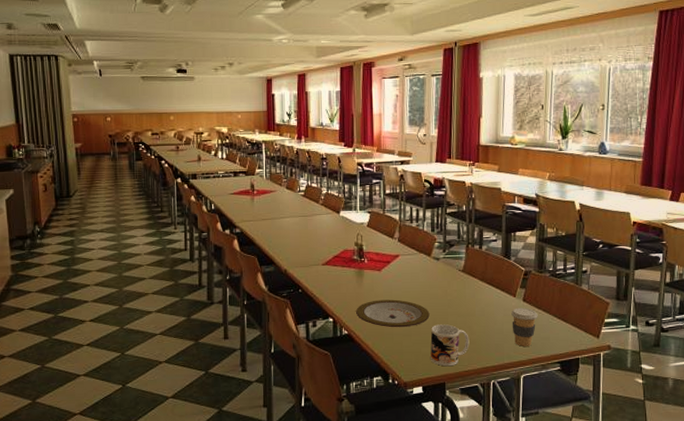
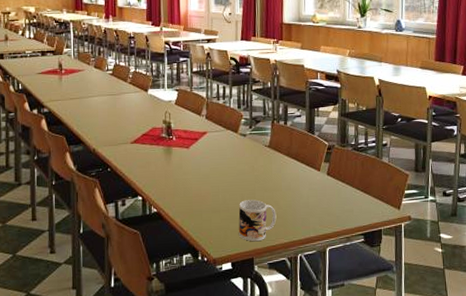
plate: present [356,299,430,328] -> none [165,176,238,205]
coffee cup: present [511,307,538,346] -> none [316,181,342,220]

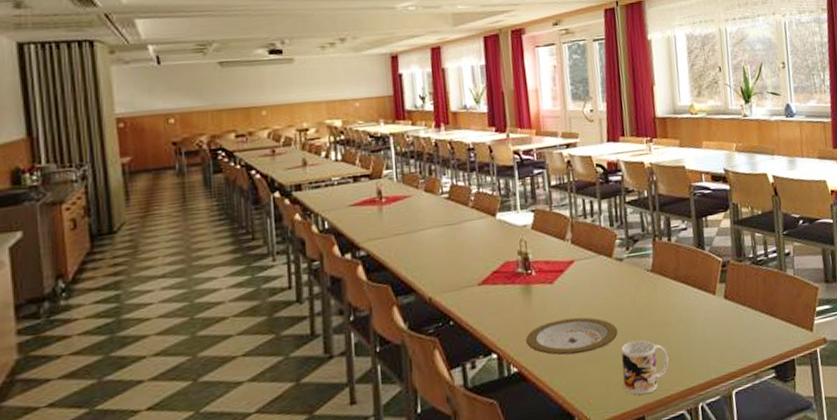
plate: none [165,176,238,205] -> present [526,317,618,355]

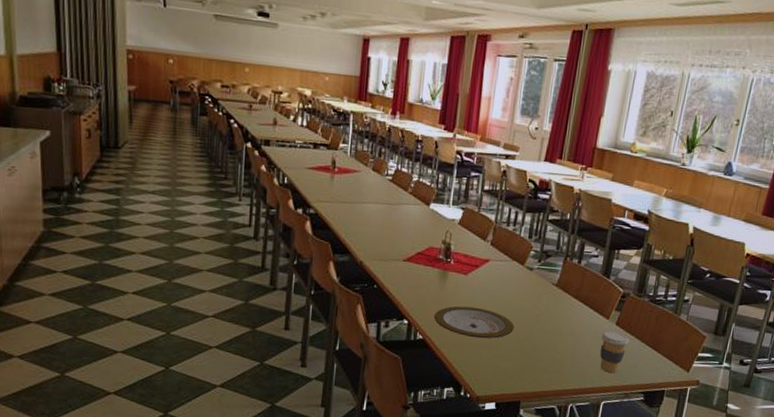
mug: present [621,340,669,396] -> none [508,339,553,385]
coffee cup: none [713,306,744,355] -> present [600,331,629,373]

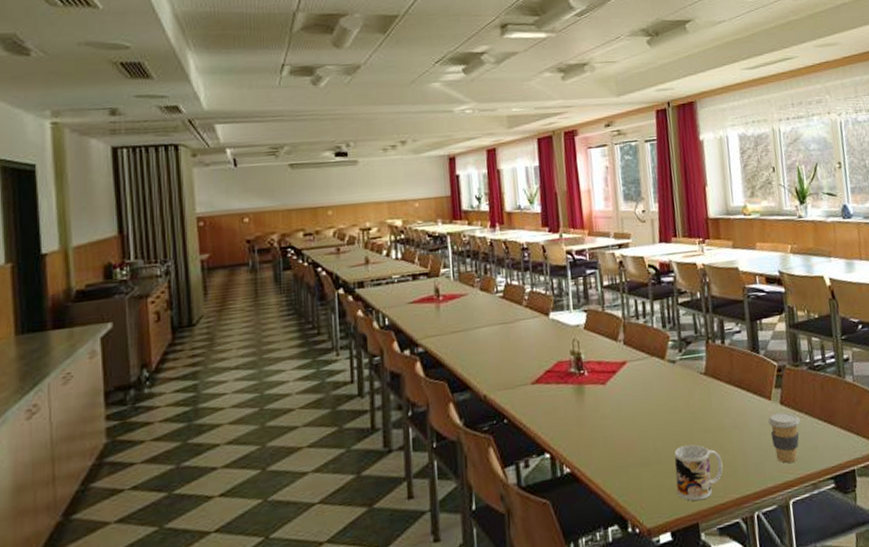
plate: present [434,305,514,339] -> none [579,419,671,457]
mug: none [508,339,553,385] -> present [674,444,723,501]

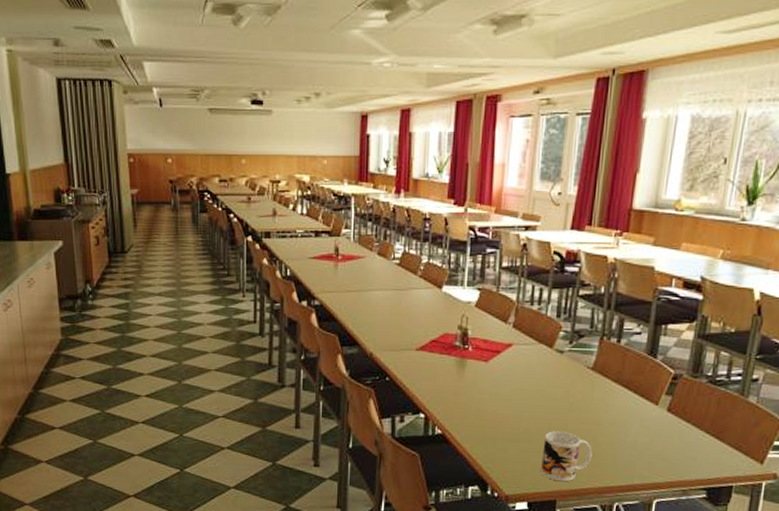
coffee cup: present [768,412,801,463] -> none [649,418,685,467]

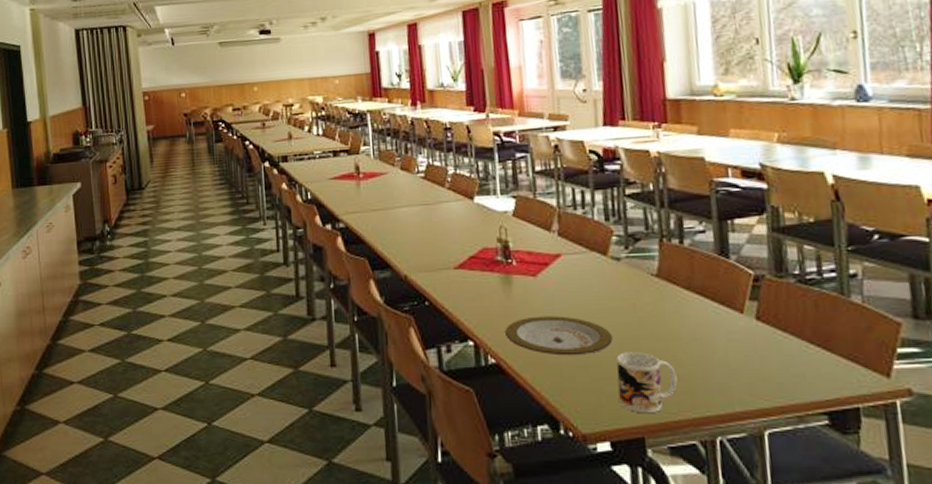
plate: none [453,396,545,432] -> present [505,316,613,356]

